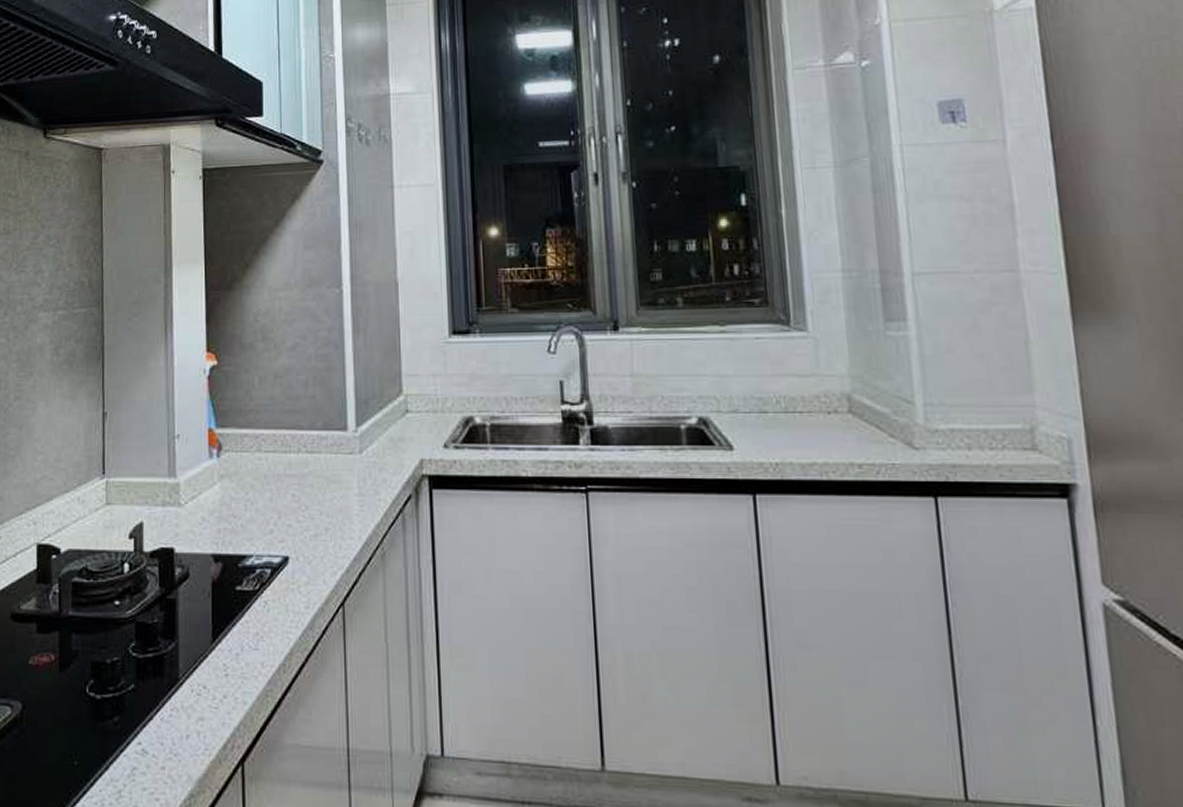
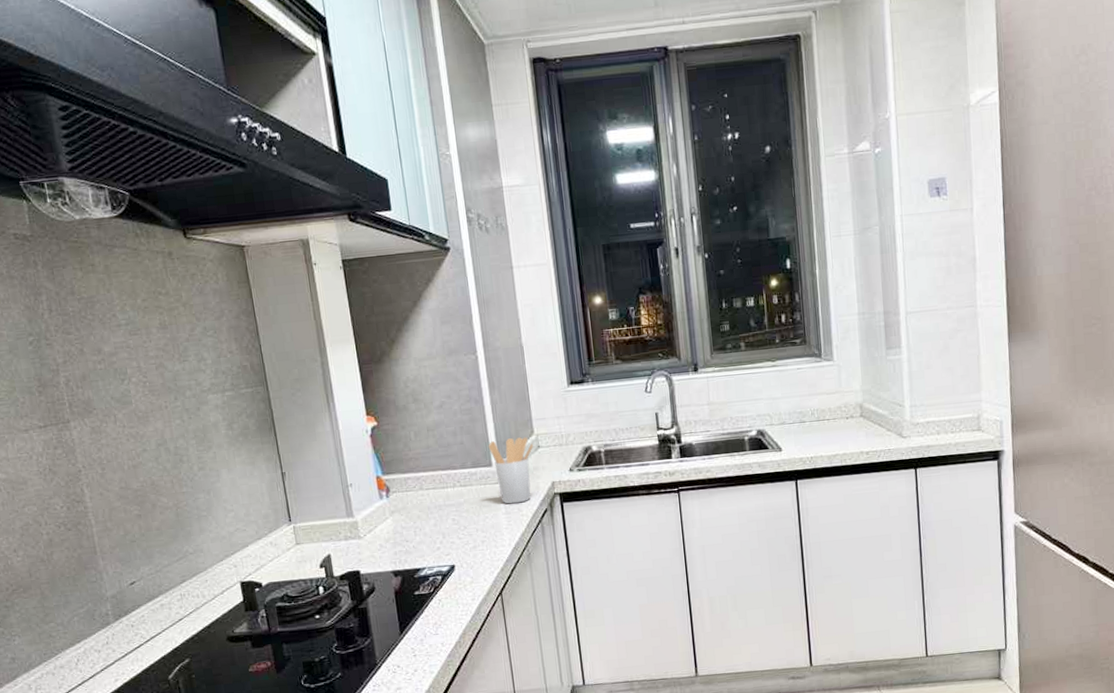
utensil holder: none [344,397,401,483] -> present [488,437,534,504]

